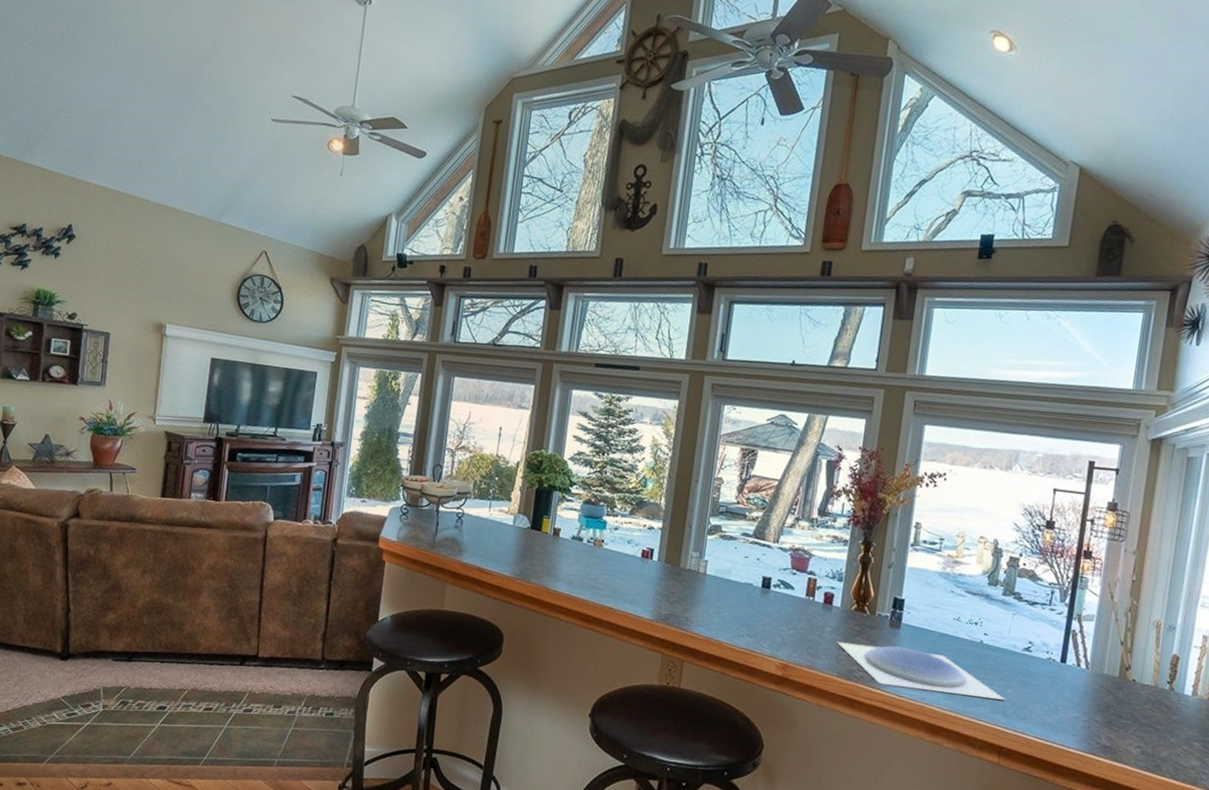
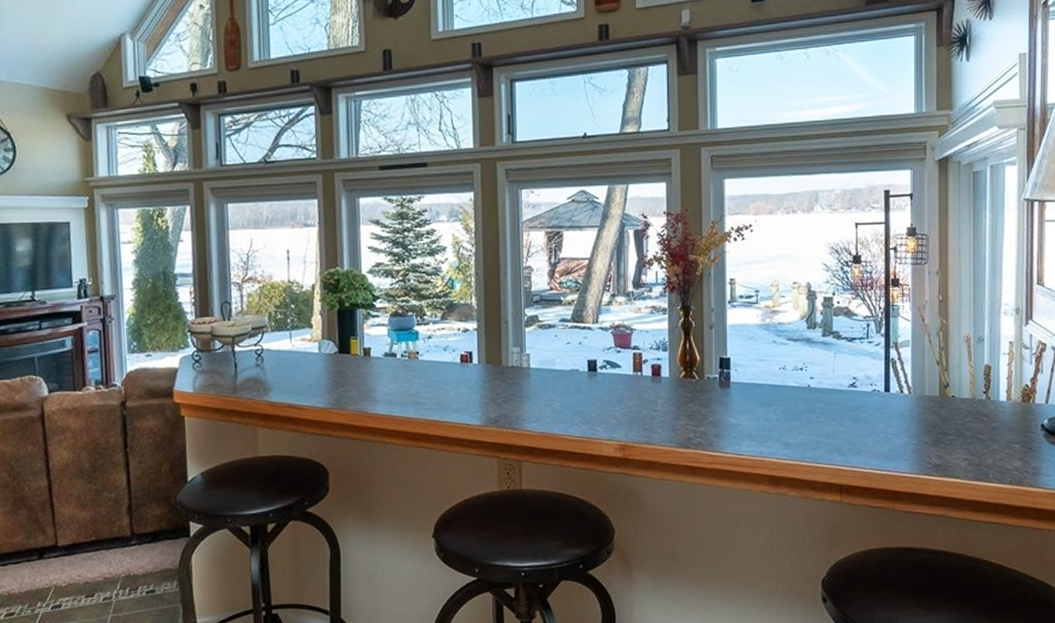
plate: present [838,641,1006,700] -> none [672,405,840,447]

